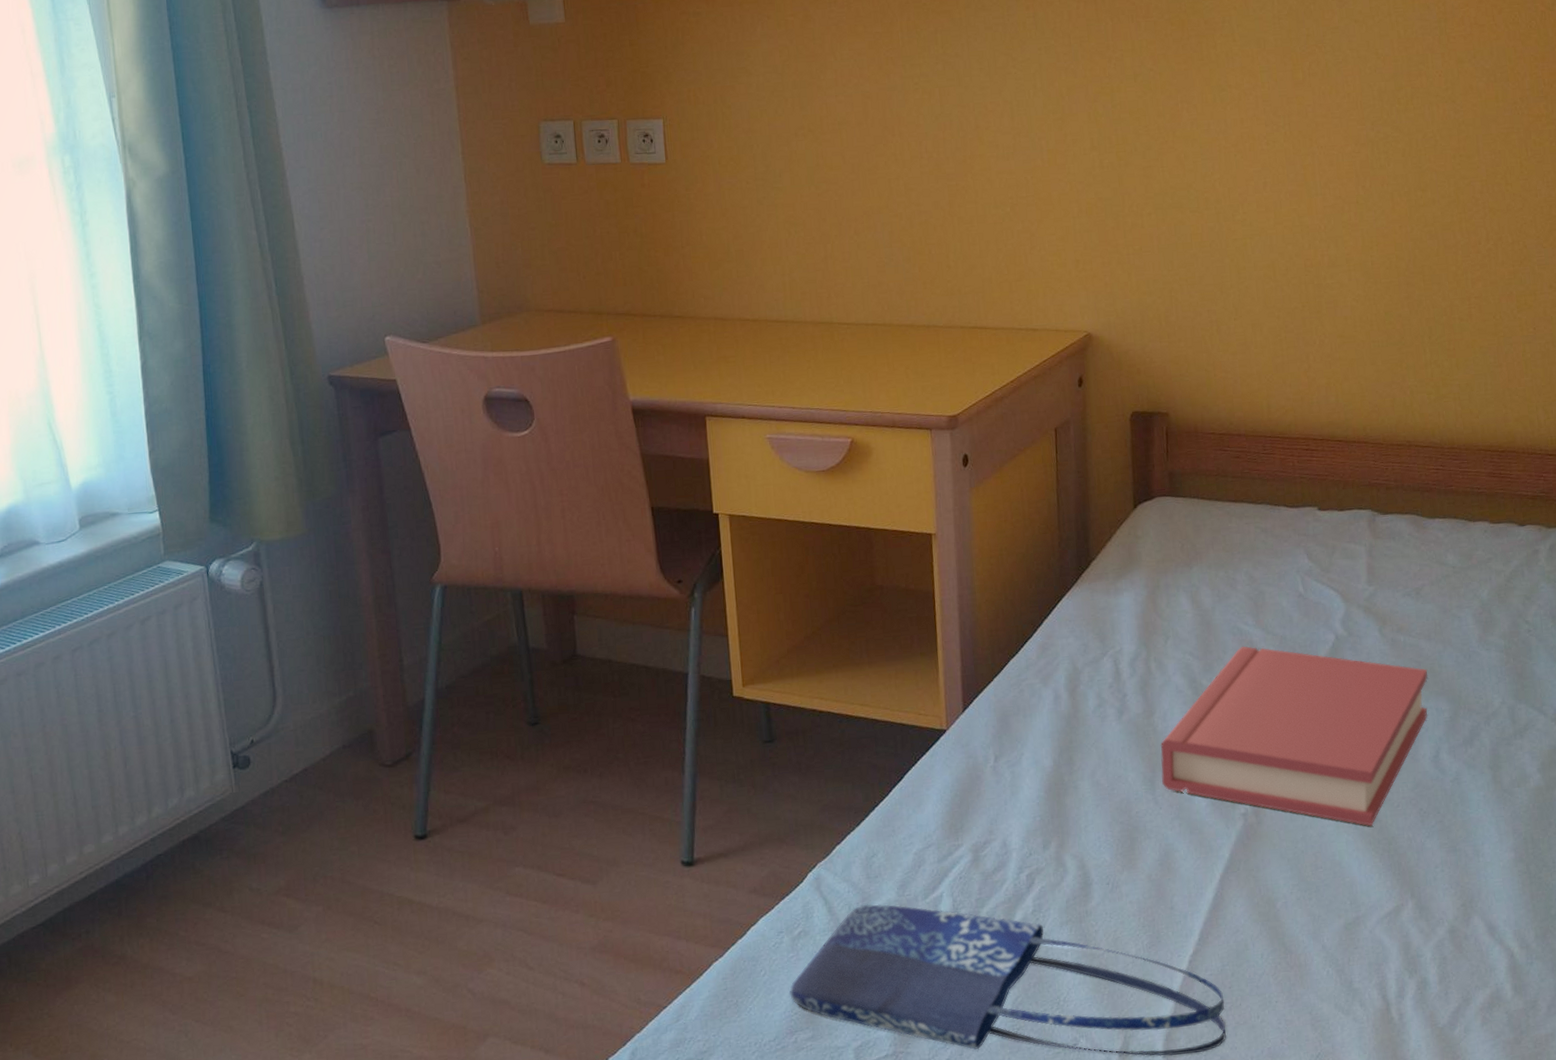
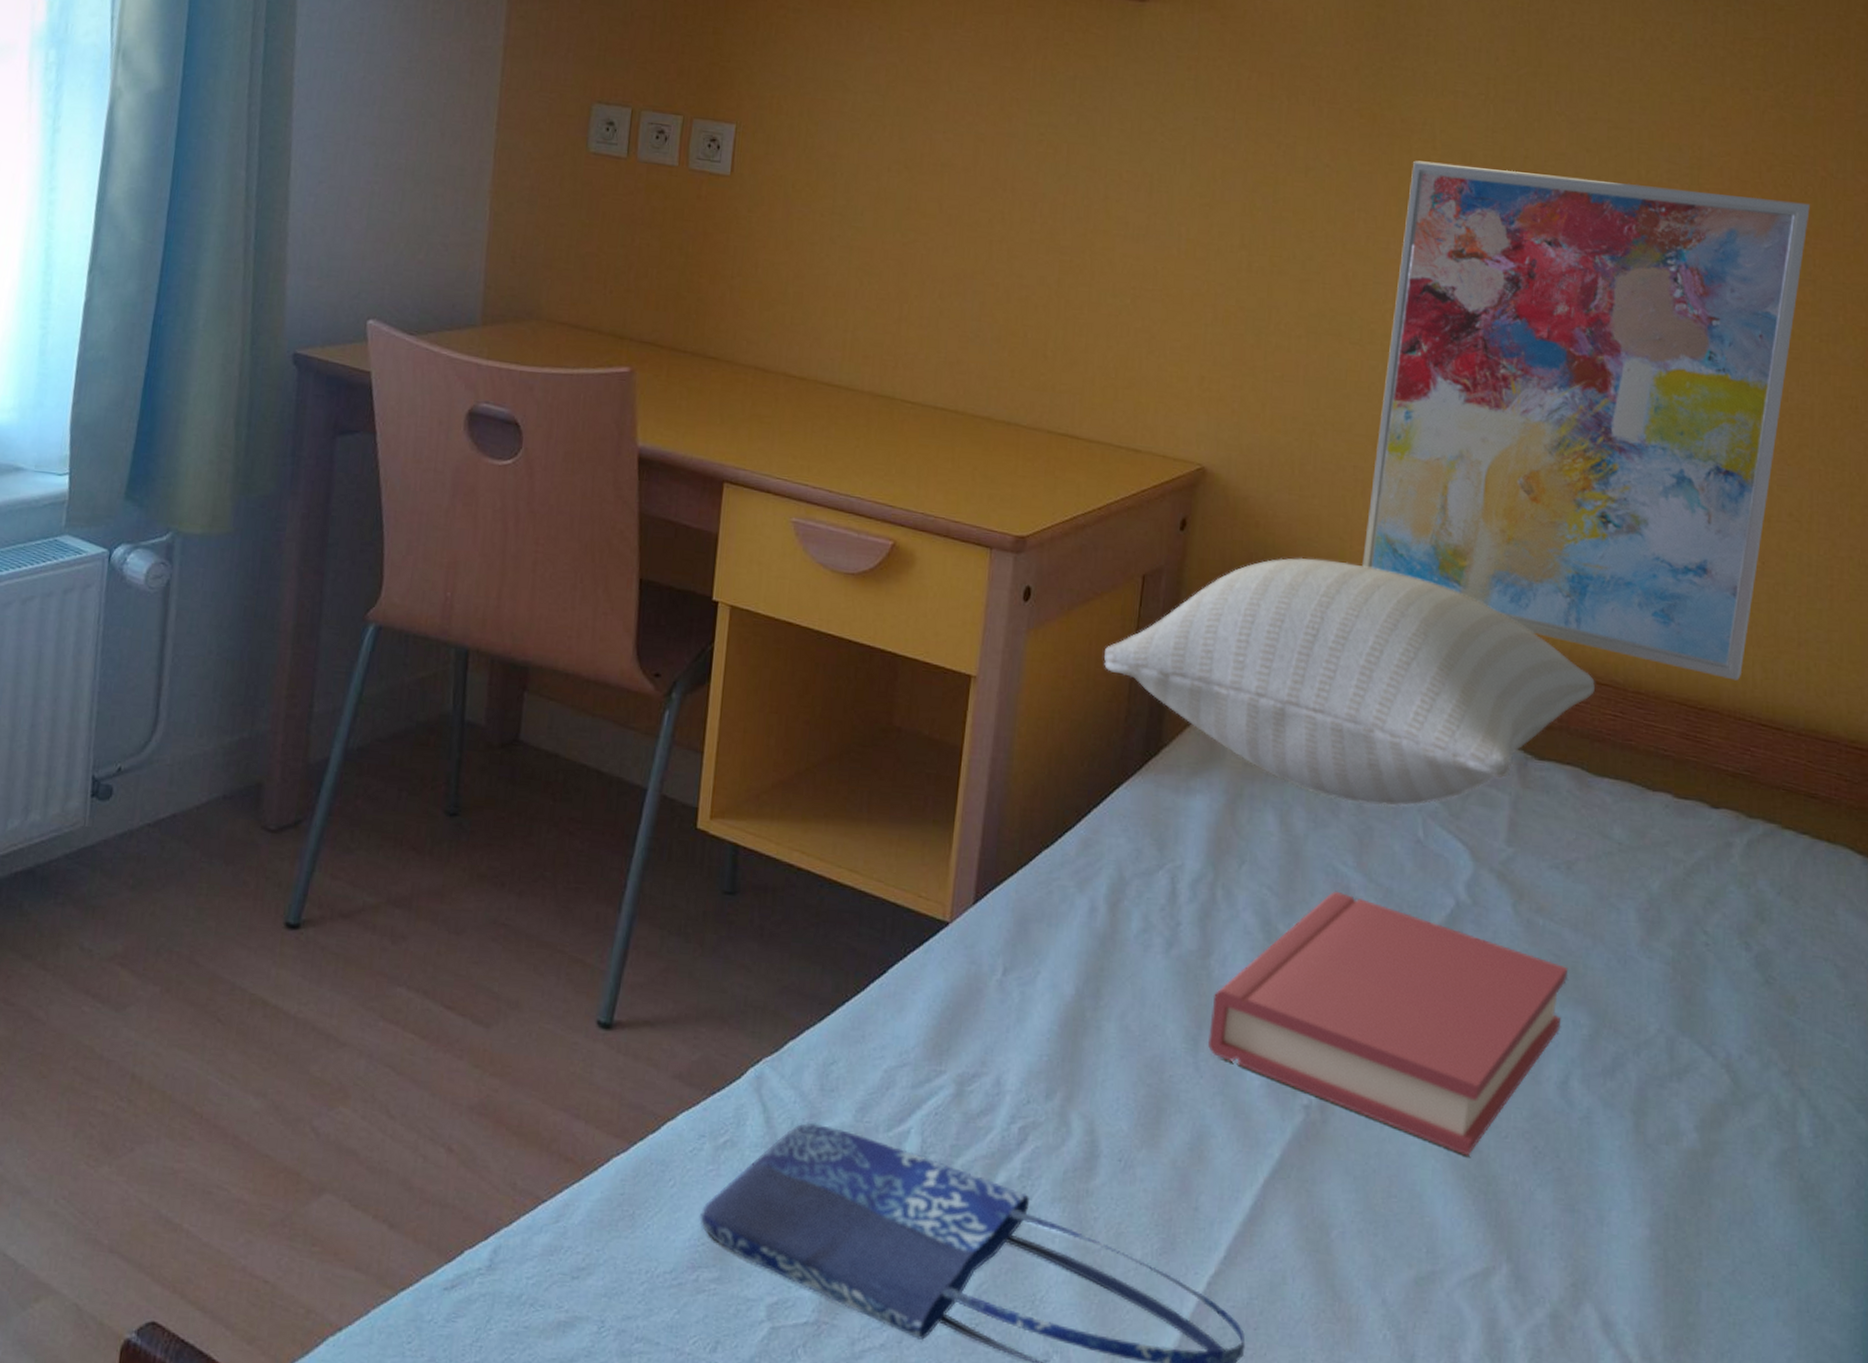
pillow: none [1034,387,1419,575] -> present [1104,557,1595,806]
wall art: none [1219,34,1536,425] -> present [1361,160,1810,681]

